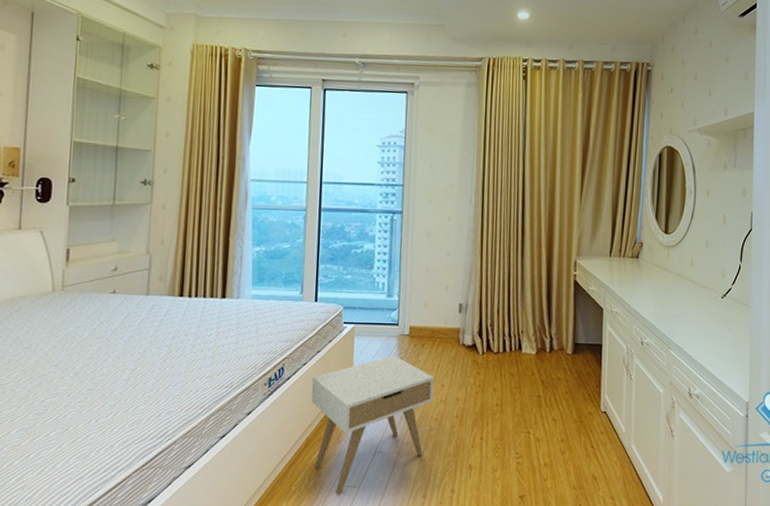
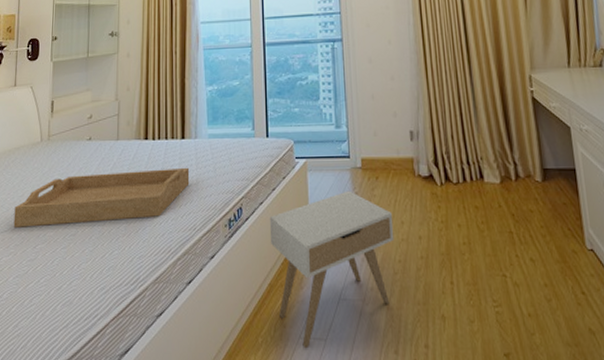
serving tray: none [16,326,229,380] -> present [13,167,190,227]

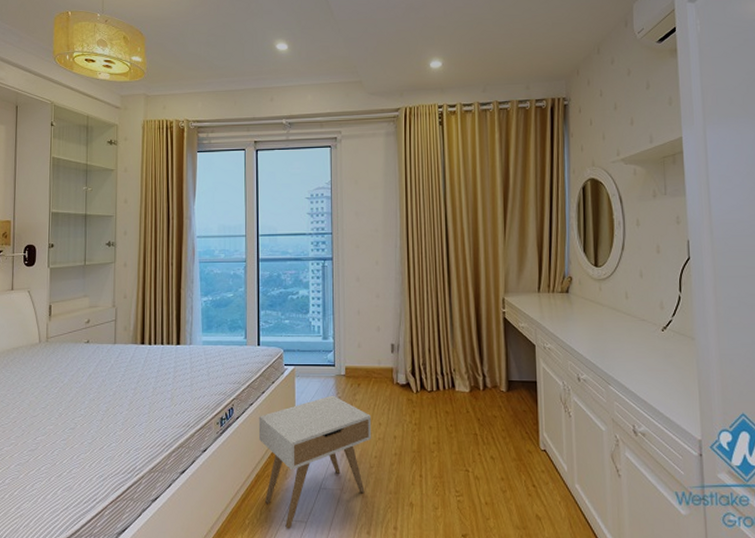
serving tray: present [13,167,190,227] -> none [14,370,184,421]

